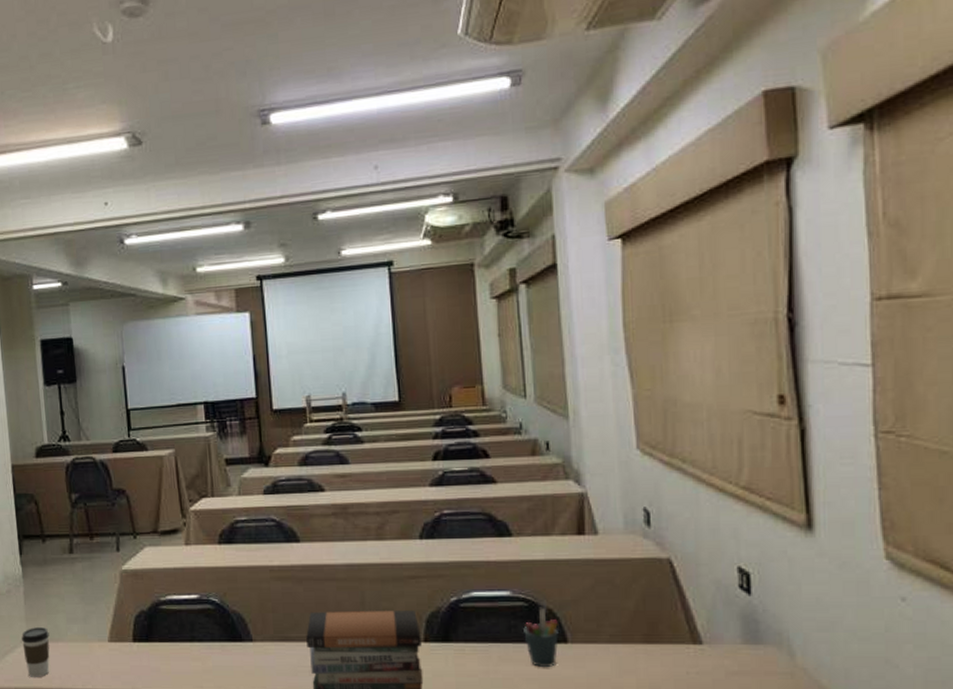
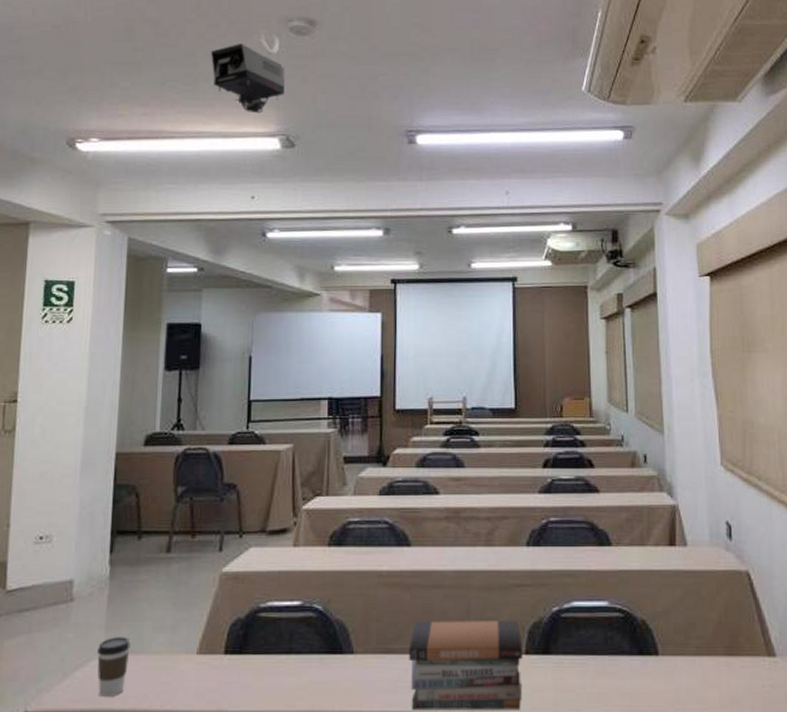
projector: none [44,36,125,113] -> present [210,43,285,114]
pen holder: present [523,607,559,667] -> none [619,618,651,680]

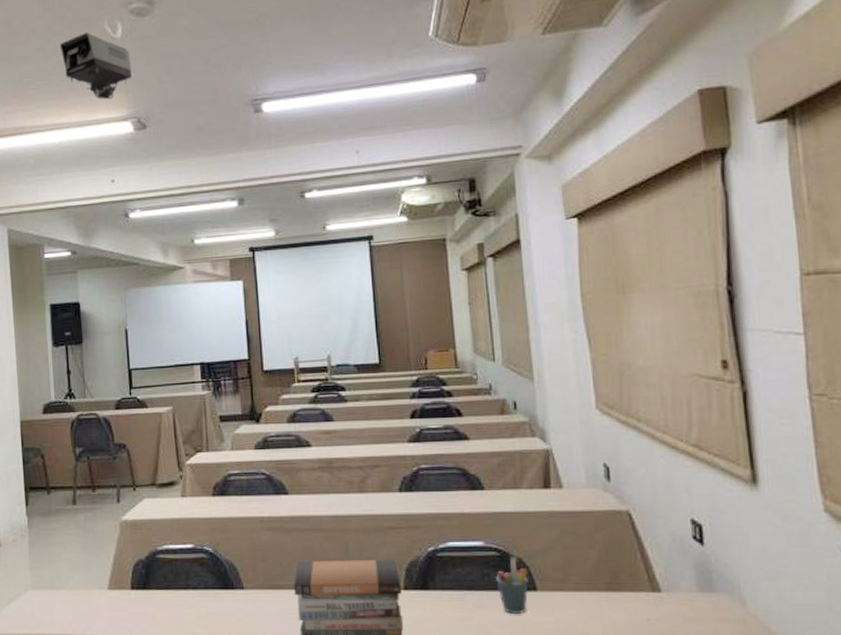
coffee cup: present [97,637,131,698] -> none [25,576,52,625]
pen holder: none [619,618,651,680] -> present [496,556,529,614]

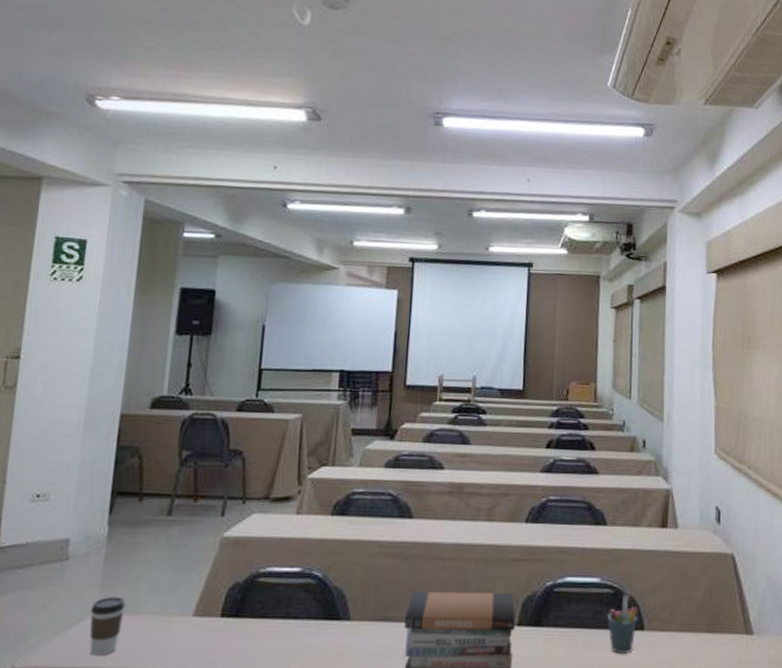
coffee cup: none [25,576,52,625] -> present [89,597,126,657]
projector: present [59,32,132,100] -> none [240,12,316,85]

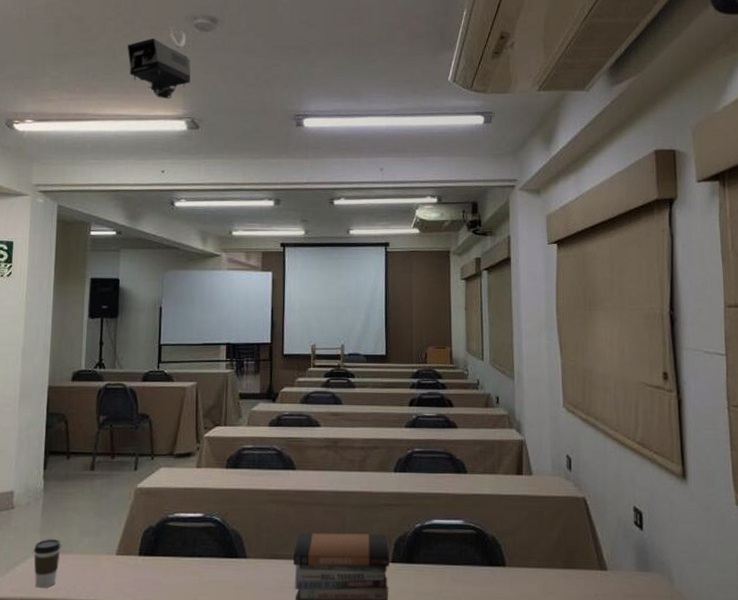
projector: none [240,12,316,85] -> present [127,37,191,99]
pen holder: present [607,594,638,654] -> none [472,535,499,587]

